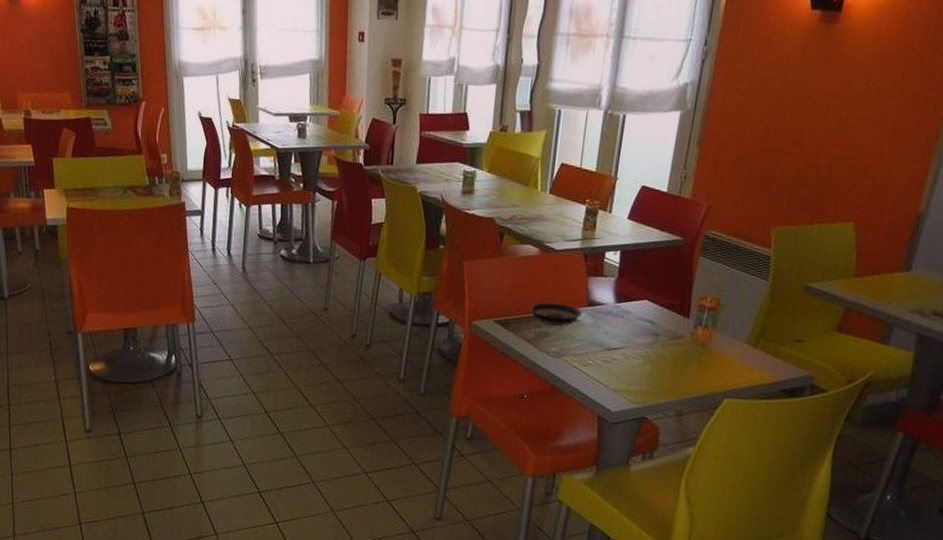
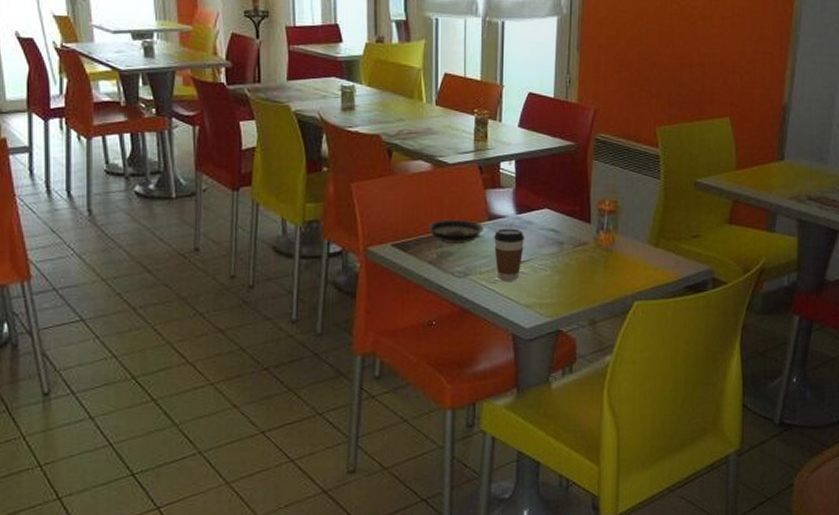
coffee cup: none [590,315,621,366] -> present [494,228,524,281]

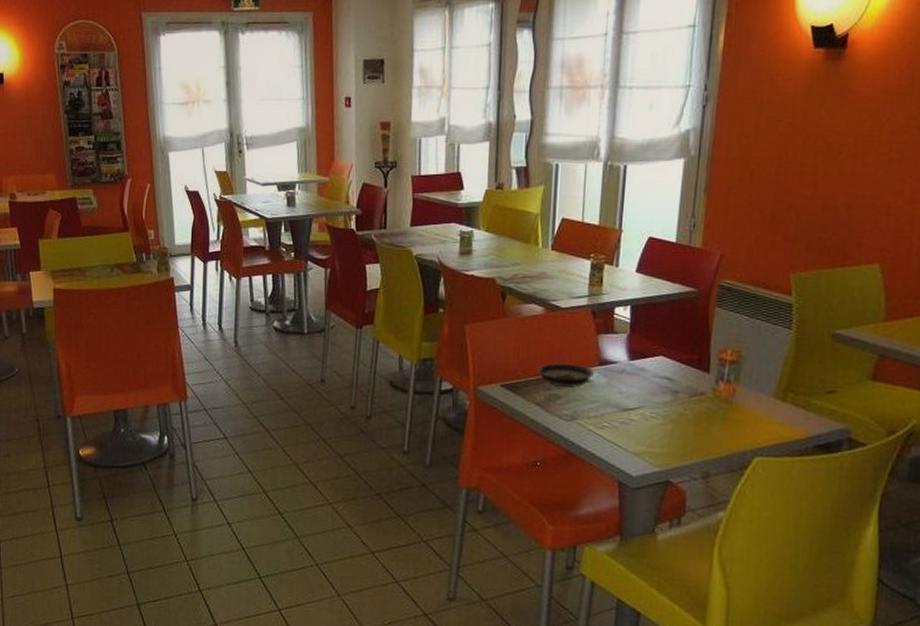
coffee cup: present [494,228,524,281] -> none [604,374,636,428]

